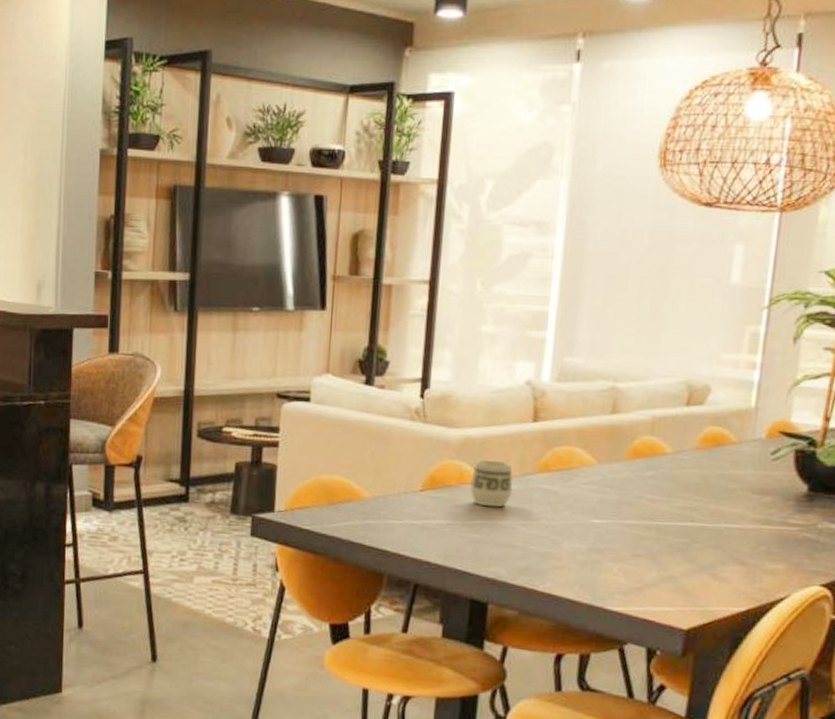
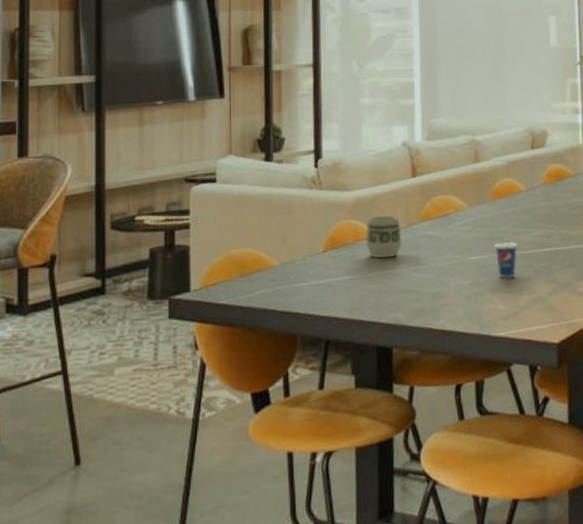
cup: none [623,491,653,550] -> present [494,227,518,278]

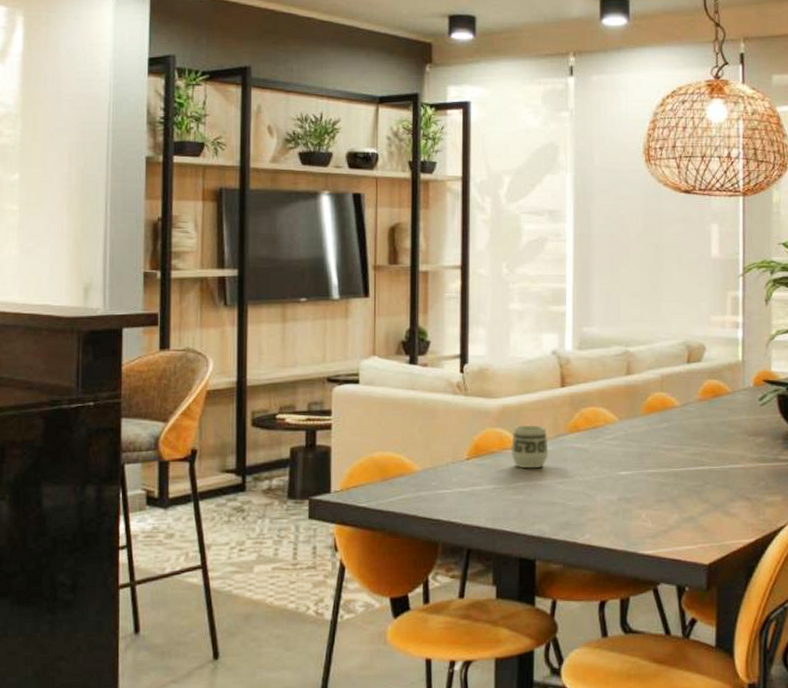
cup: present [494,227,518,278] -> none [645,443,669,496]

